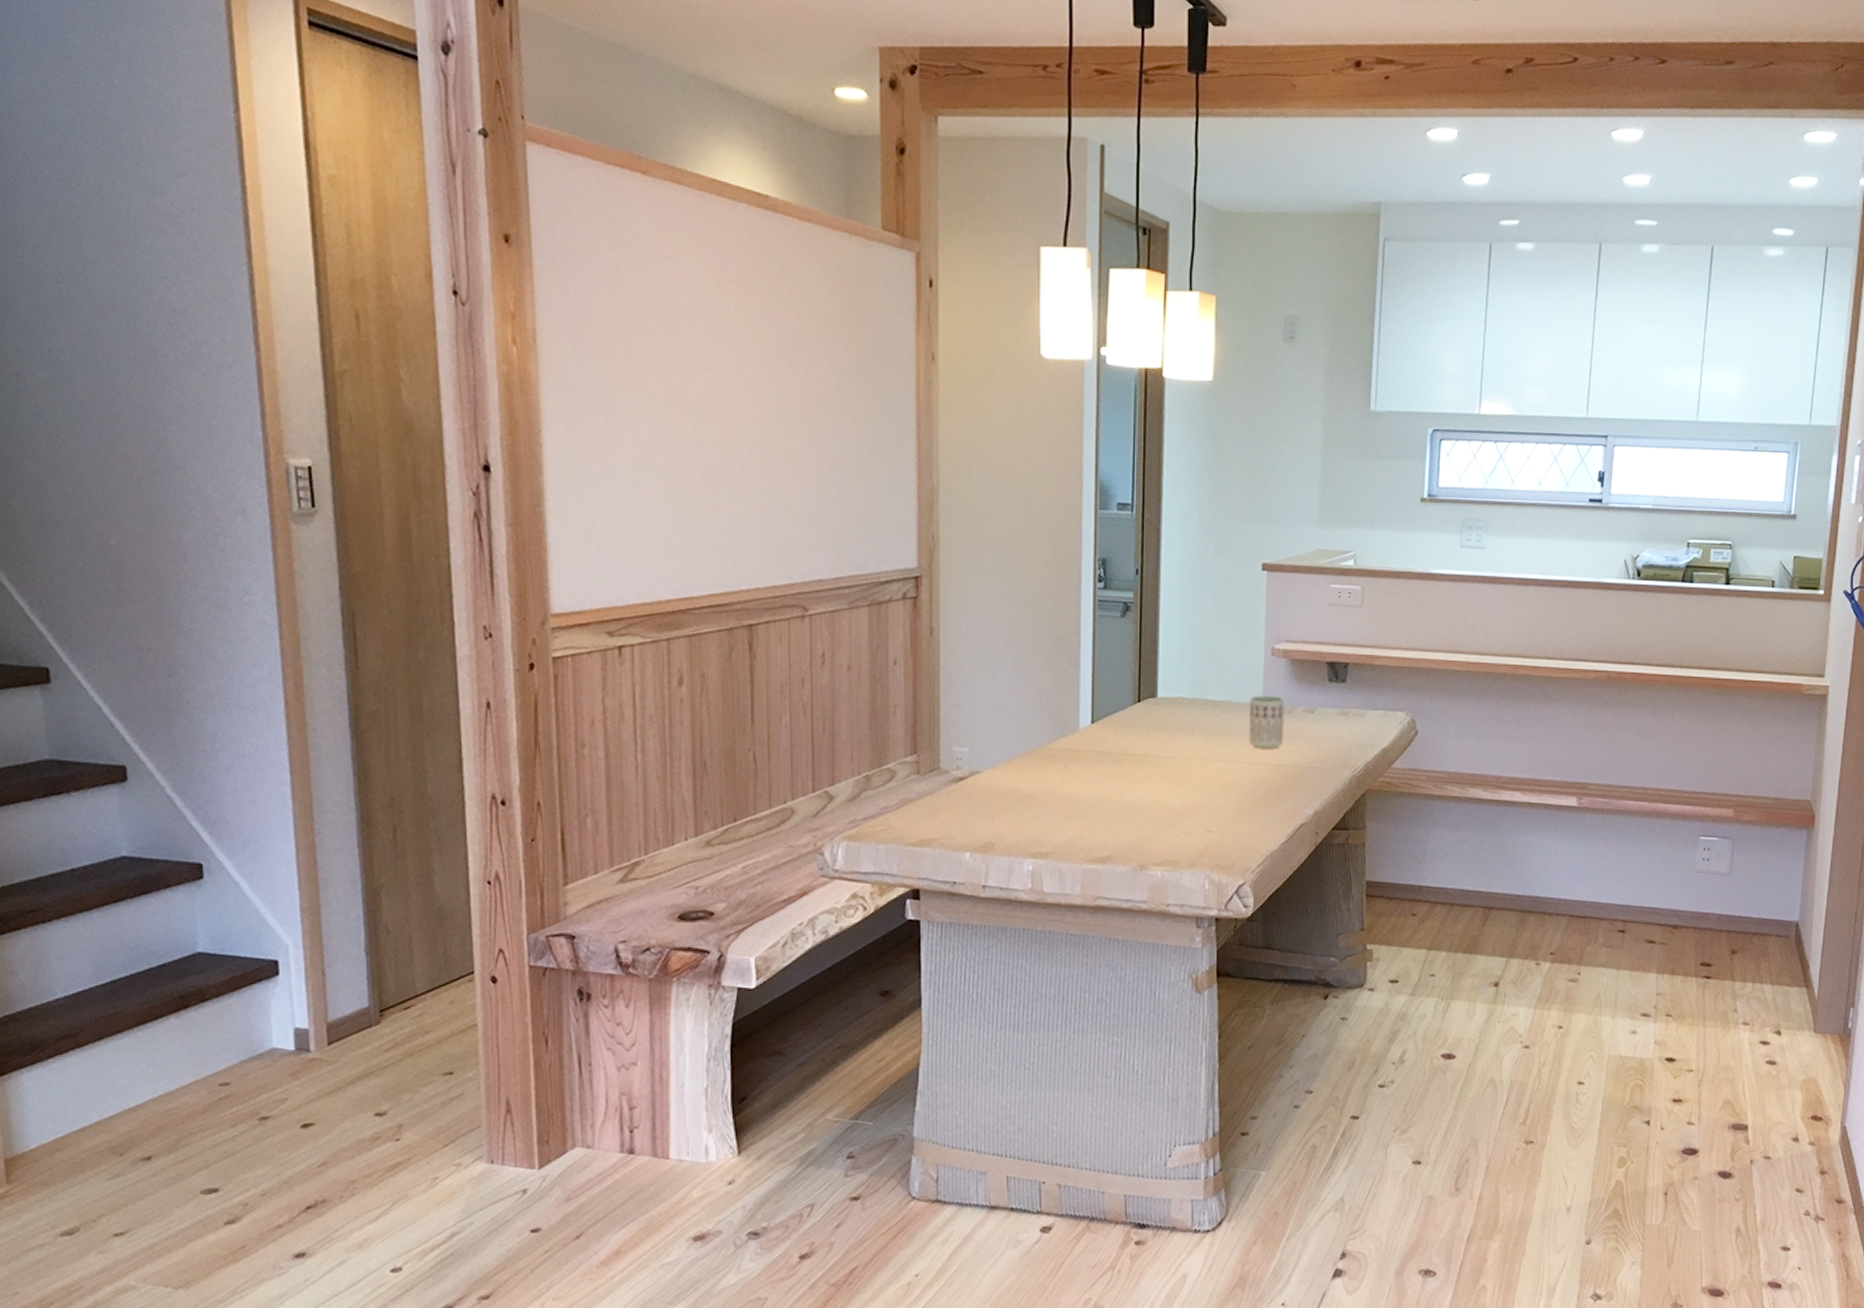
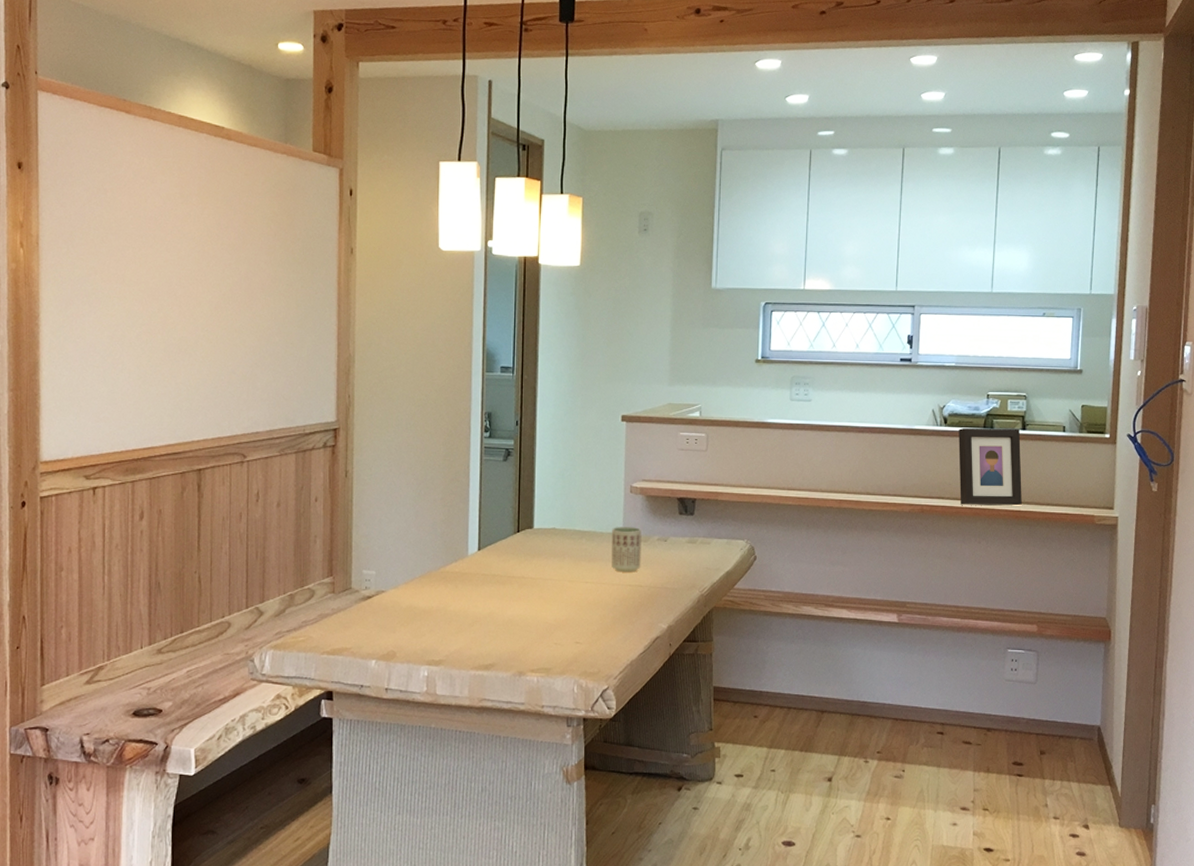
picture frame: none [1652,581,1724,673] -> present [958,427,1022,506]

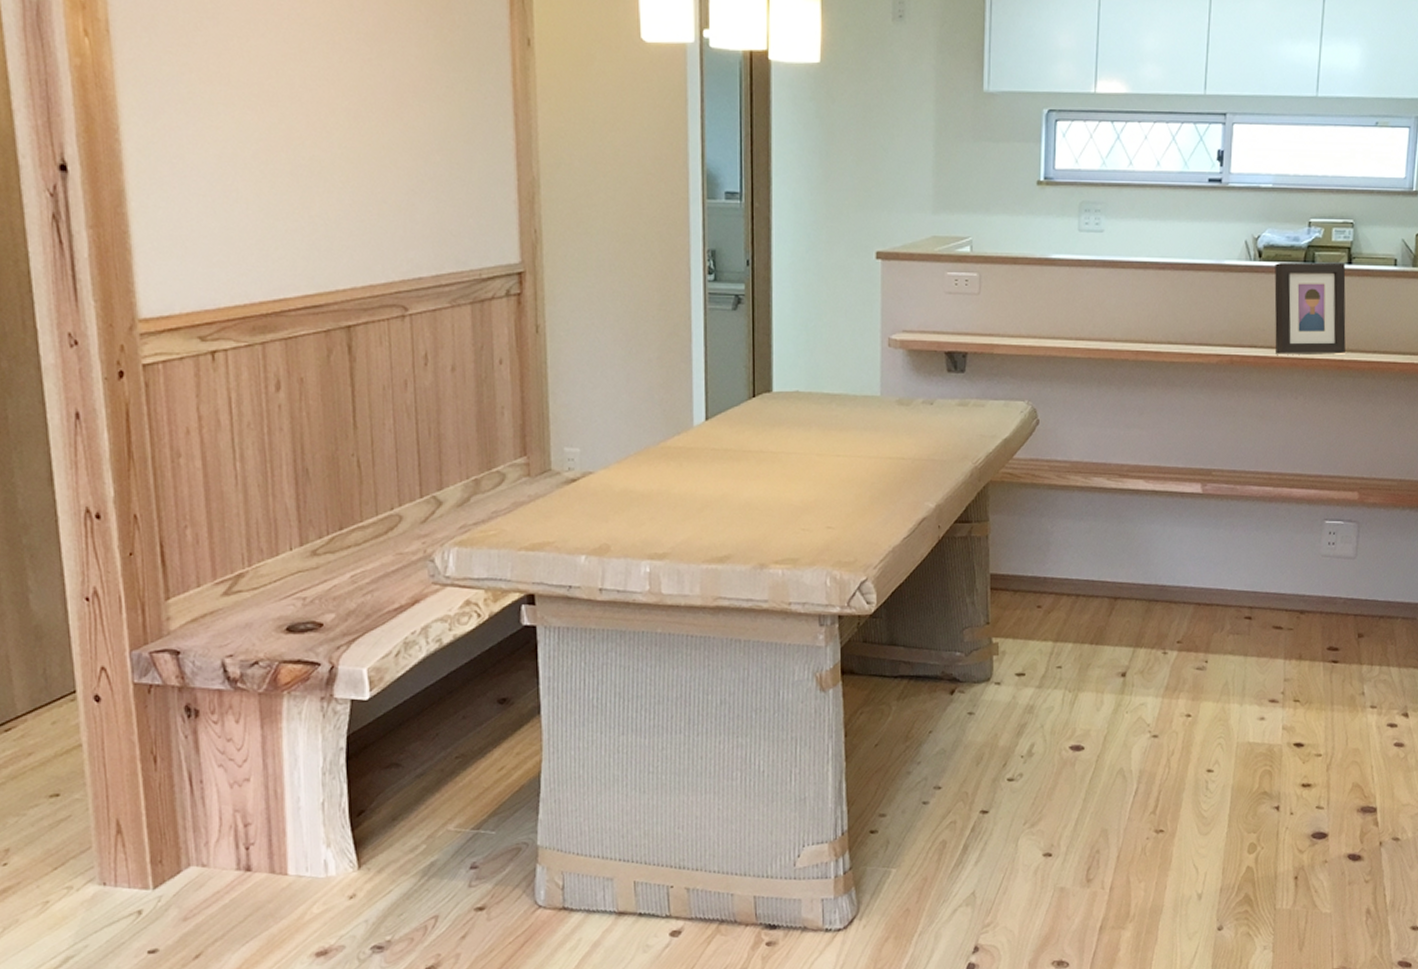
cup: present [611,527,642,573] -> none [866,388,903,443]

